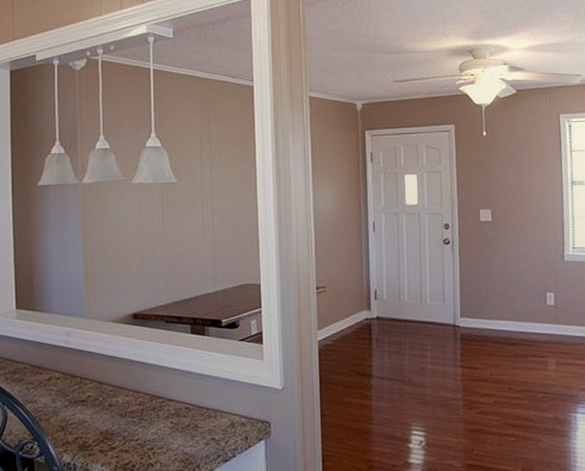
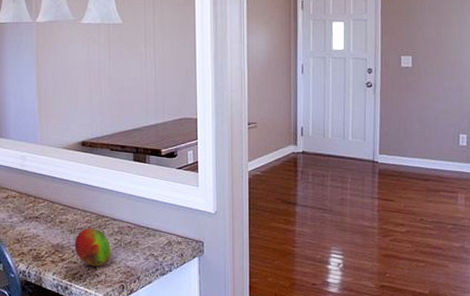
fruit: none [126,410,168,455] -> present [74,227,112,266]

